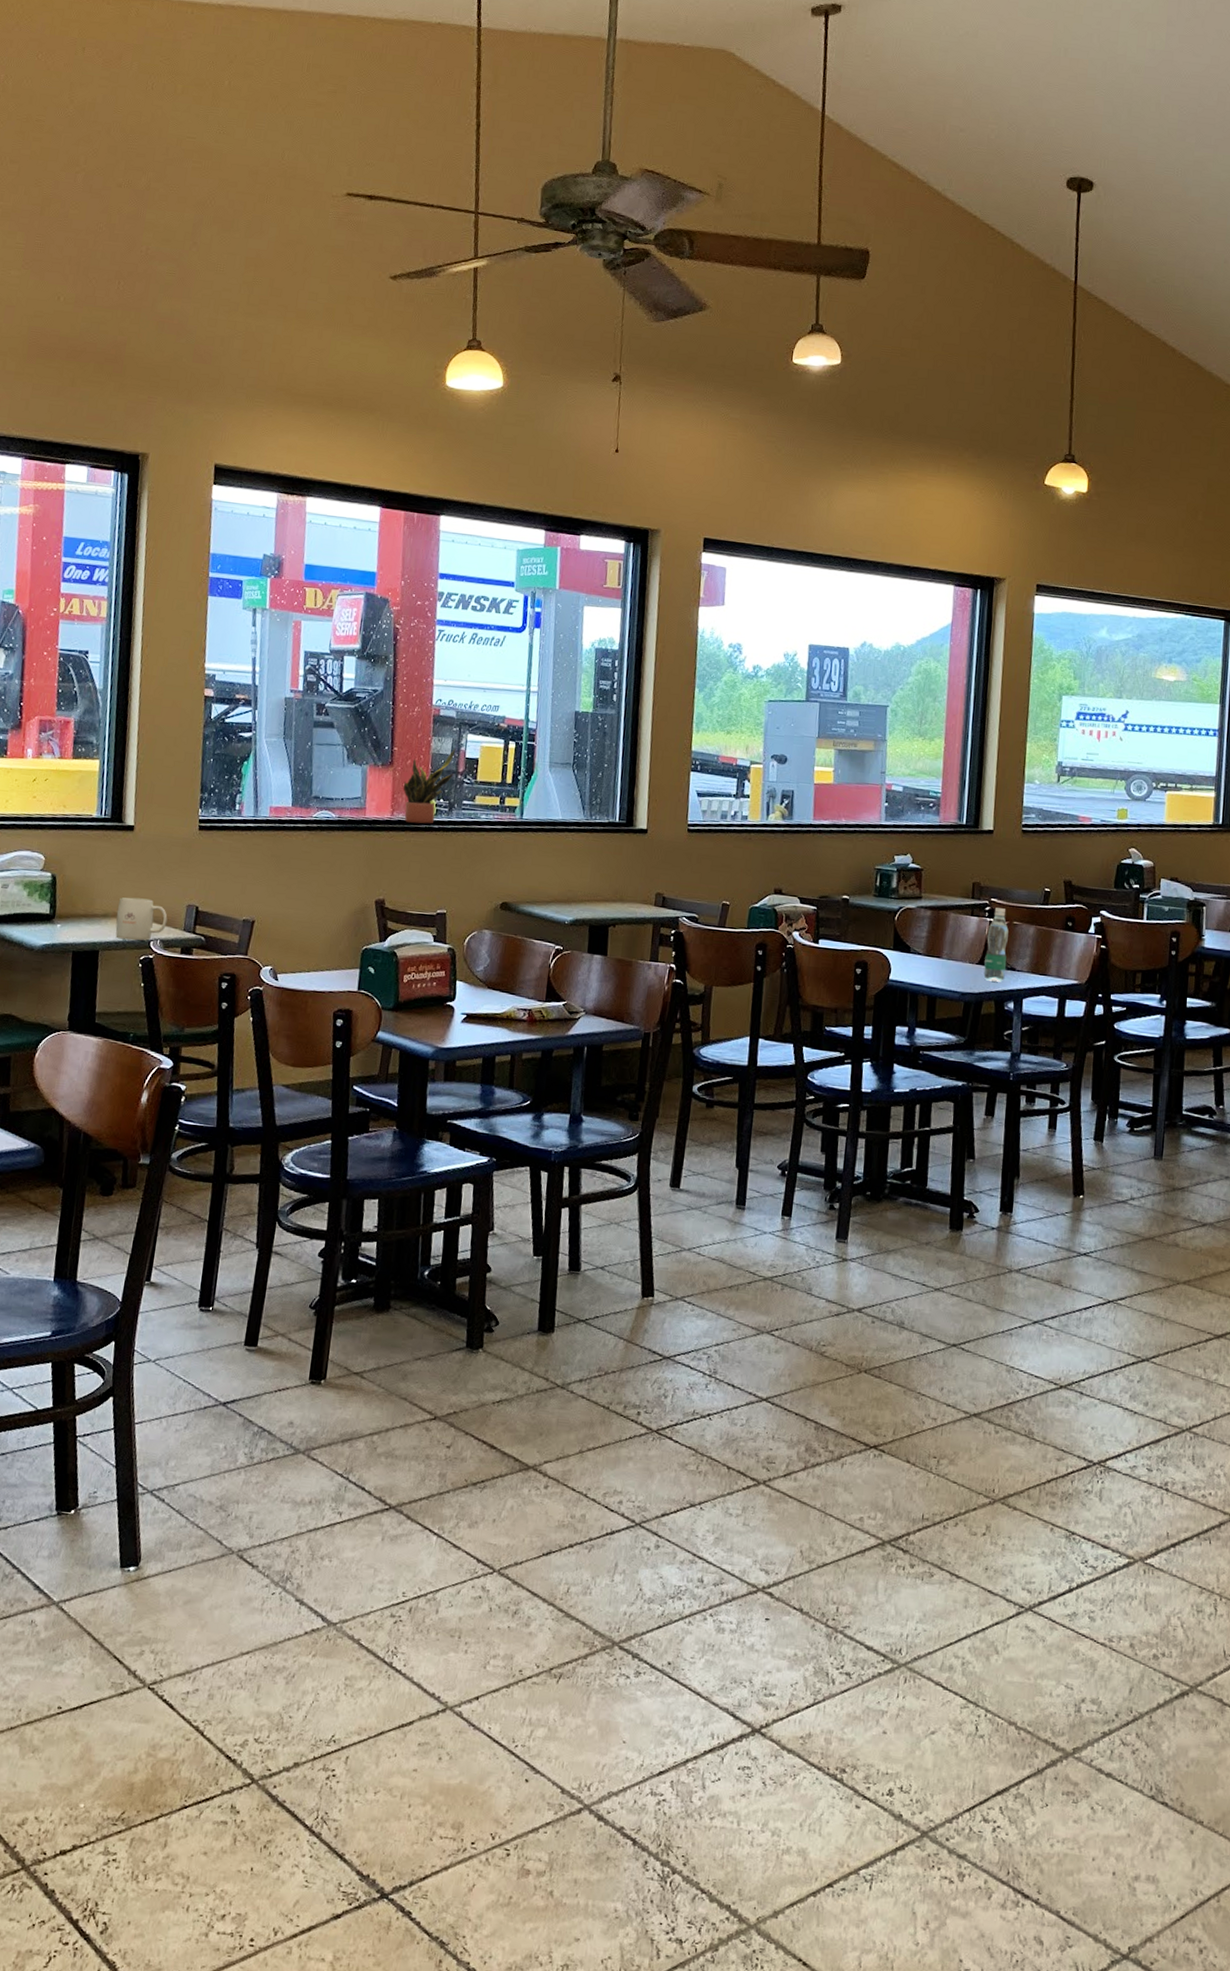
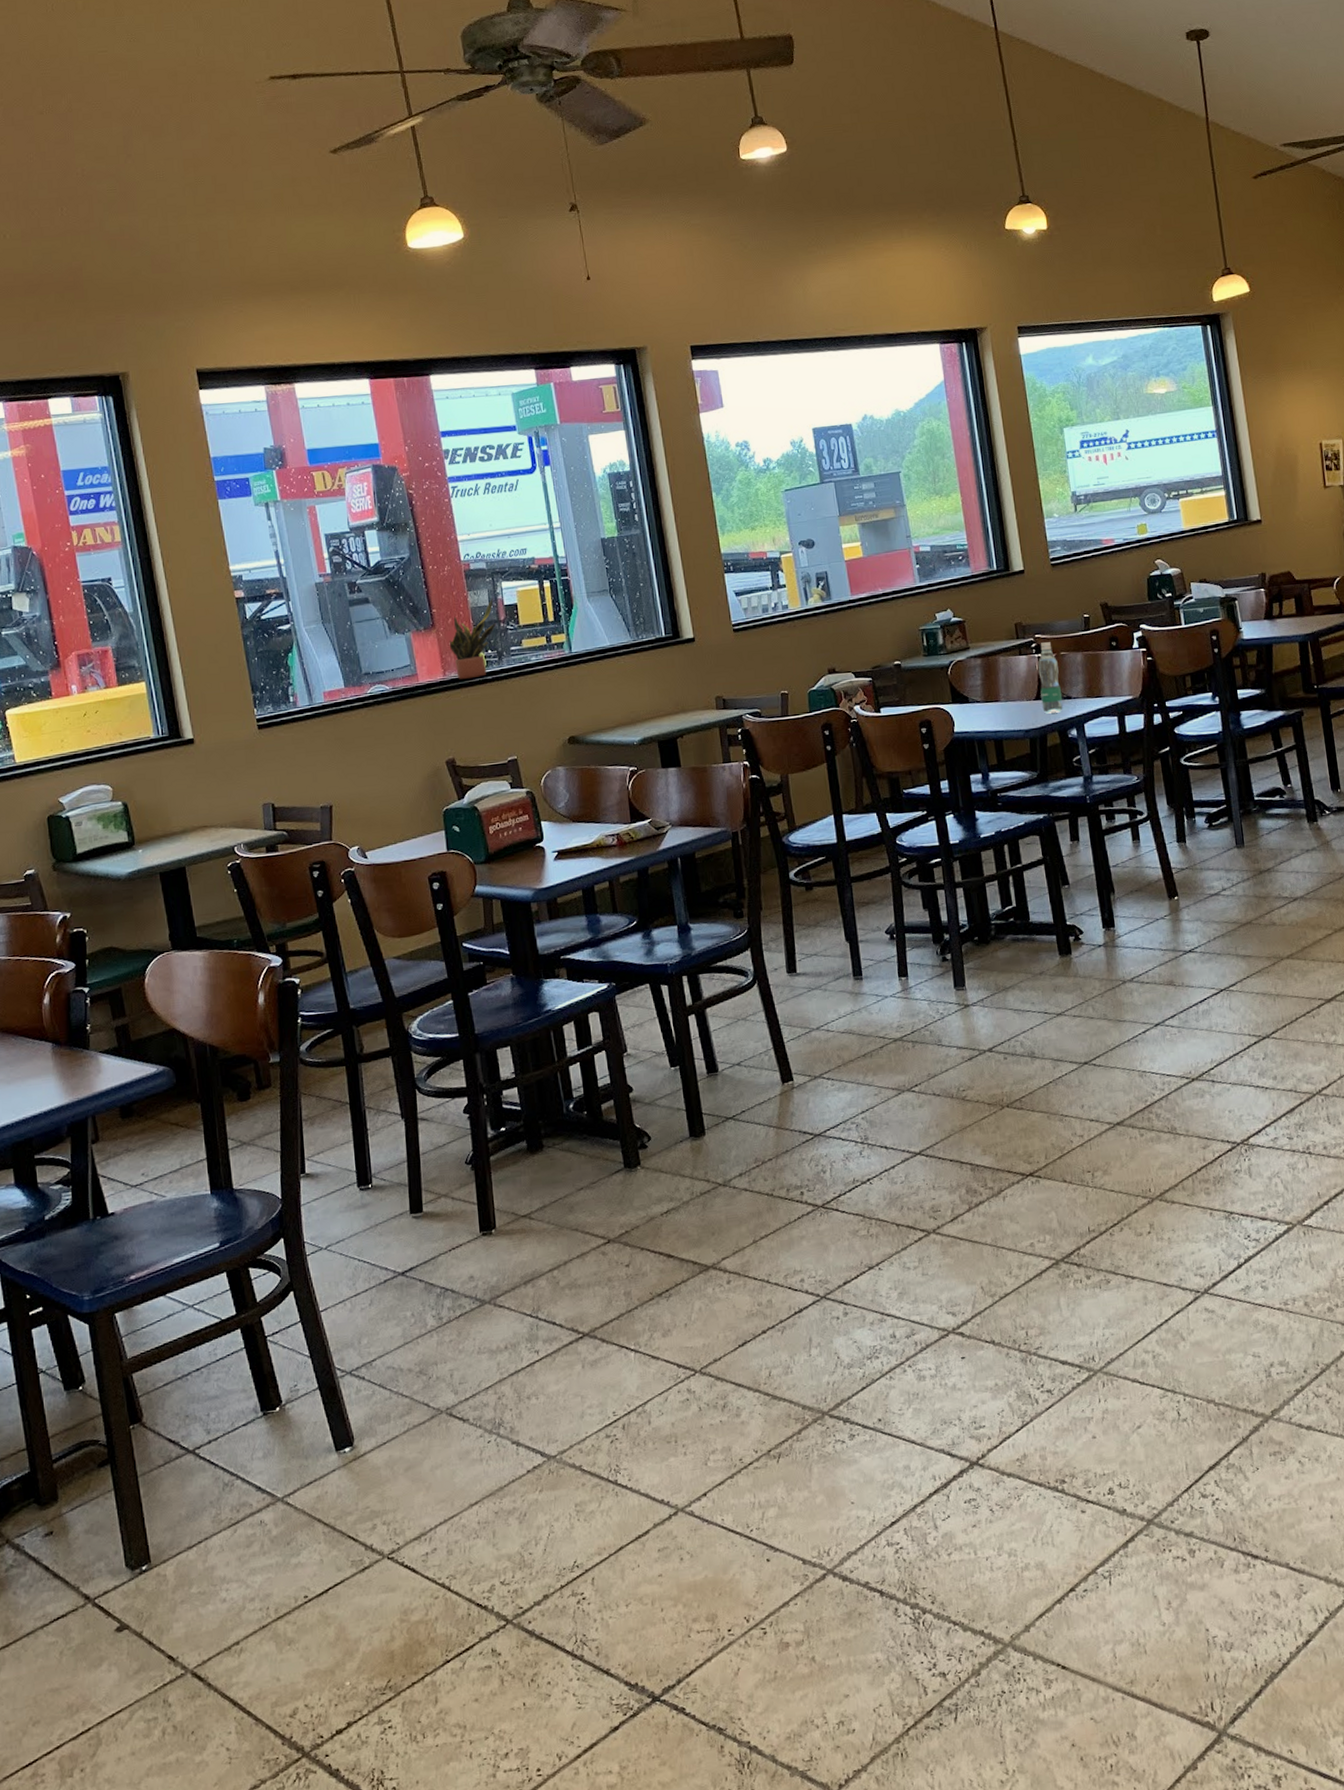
mug: present [115,897,168,941] -> none [194,806,247,851]

